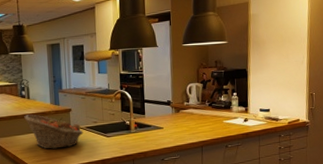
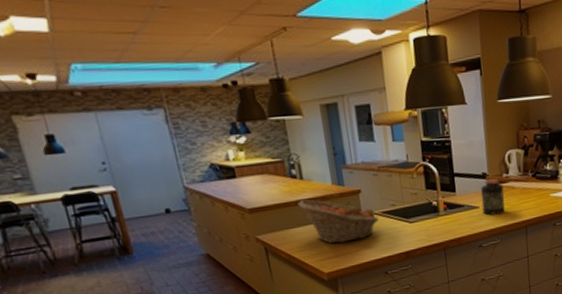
jar: none [165,106,185,135] -> present [481,179,505,216]

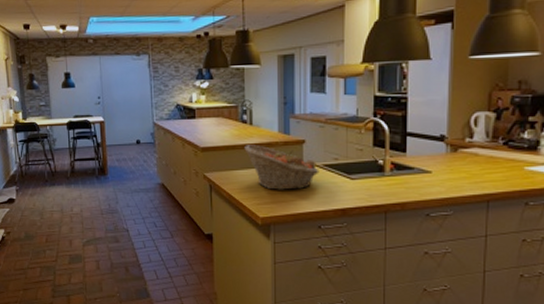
jar: present [481,179,505,216] -> none [435,143,465,183]

